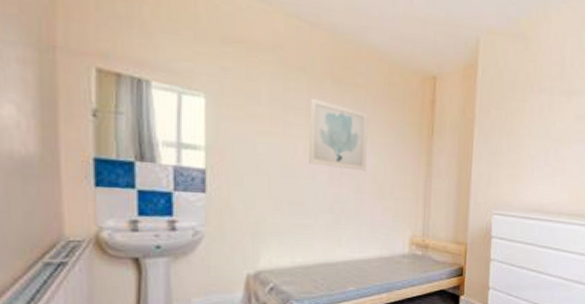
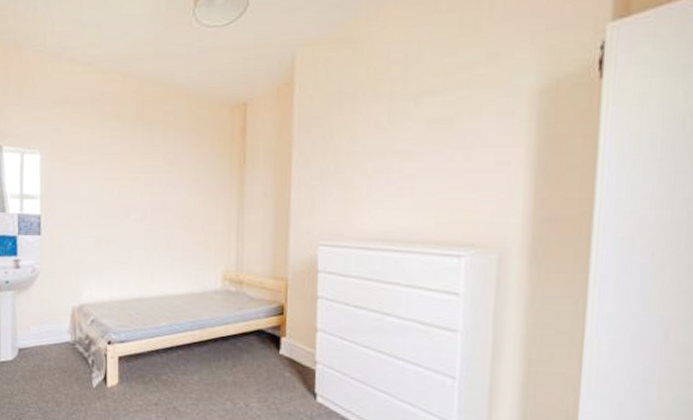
wall art: present [309,97,368,171] -> none [123,142,177,207]

